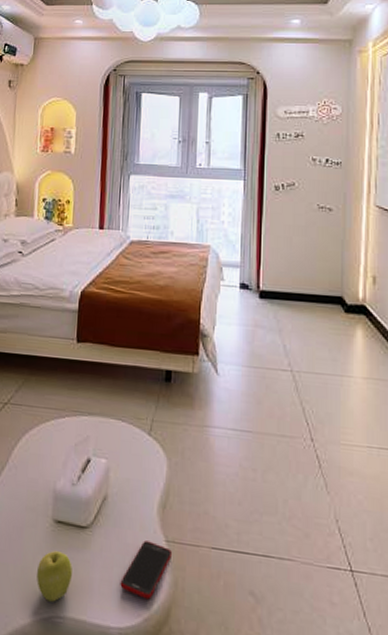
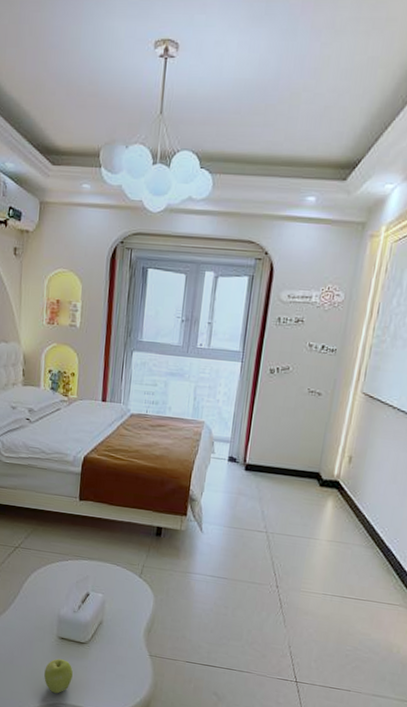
cell phone: present [120,540,173,600] -> none [111,654,155,695]

